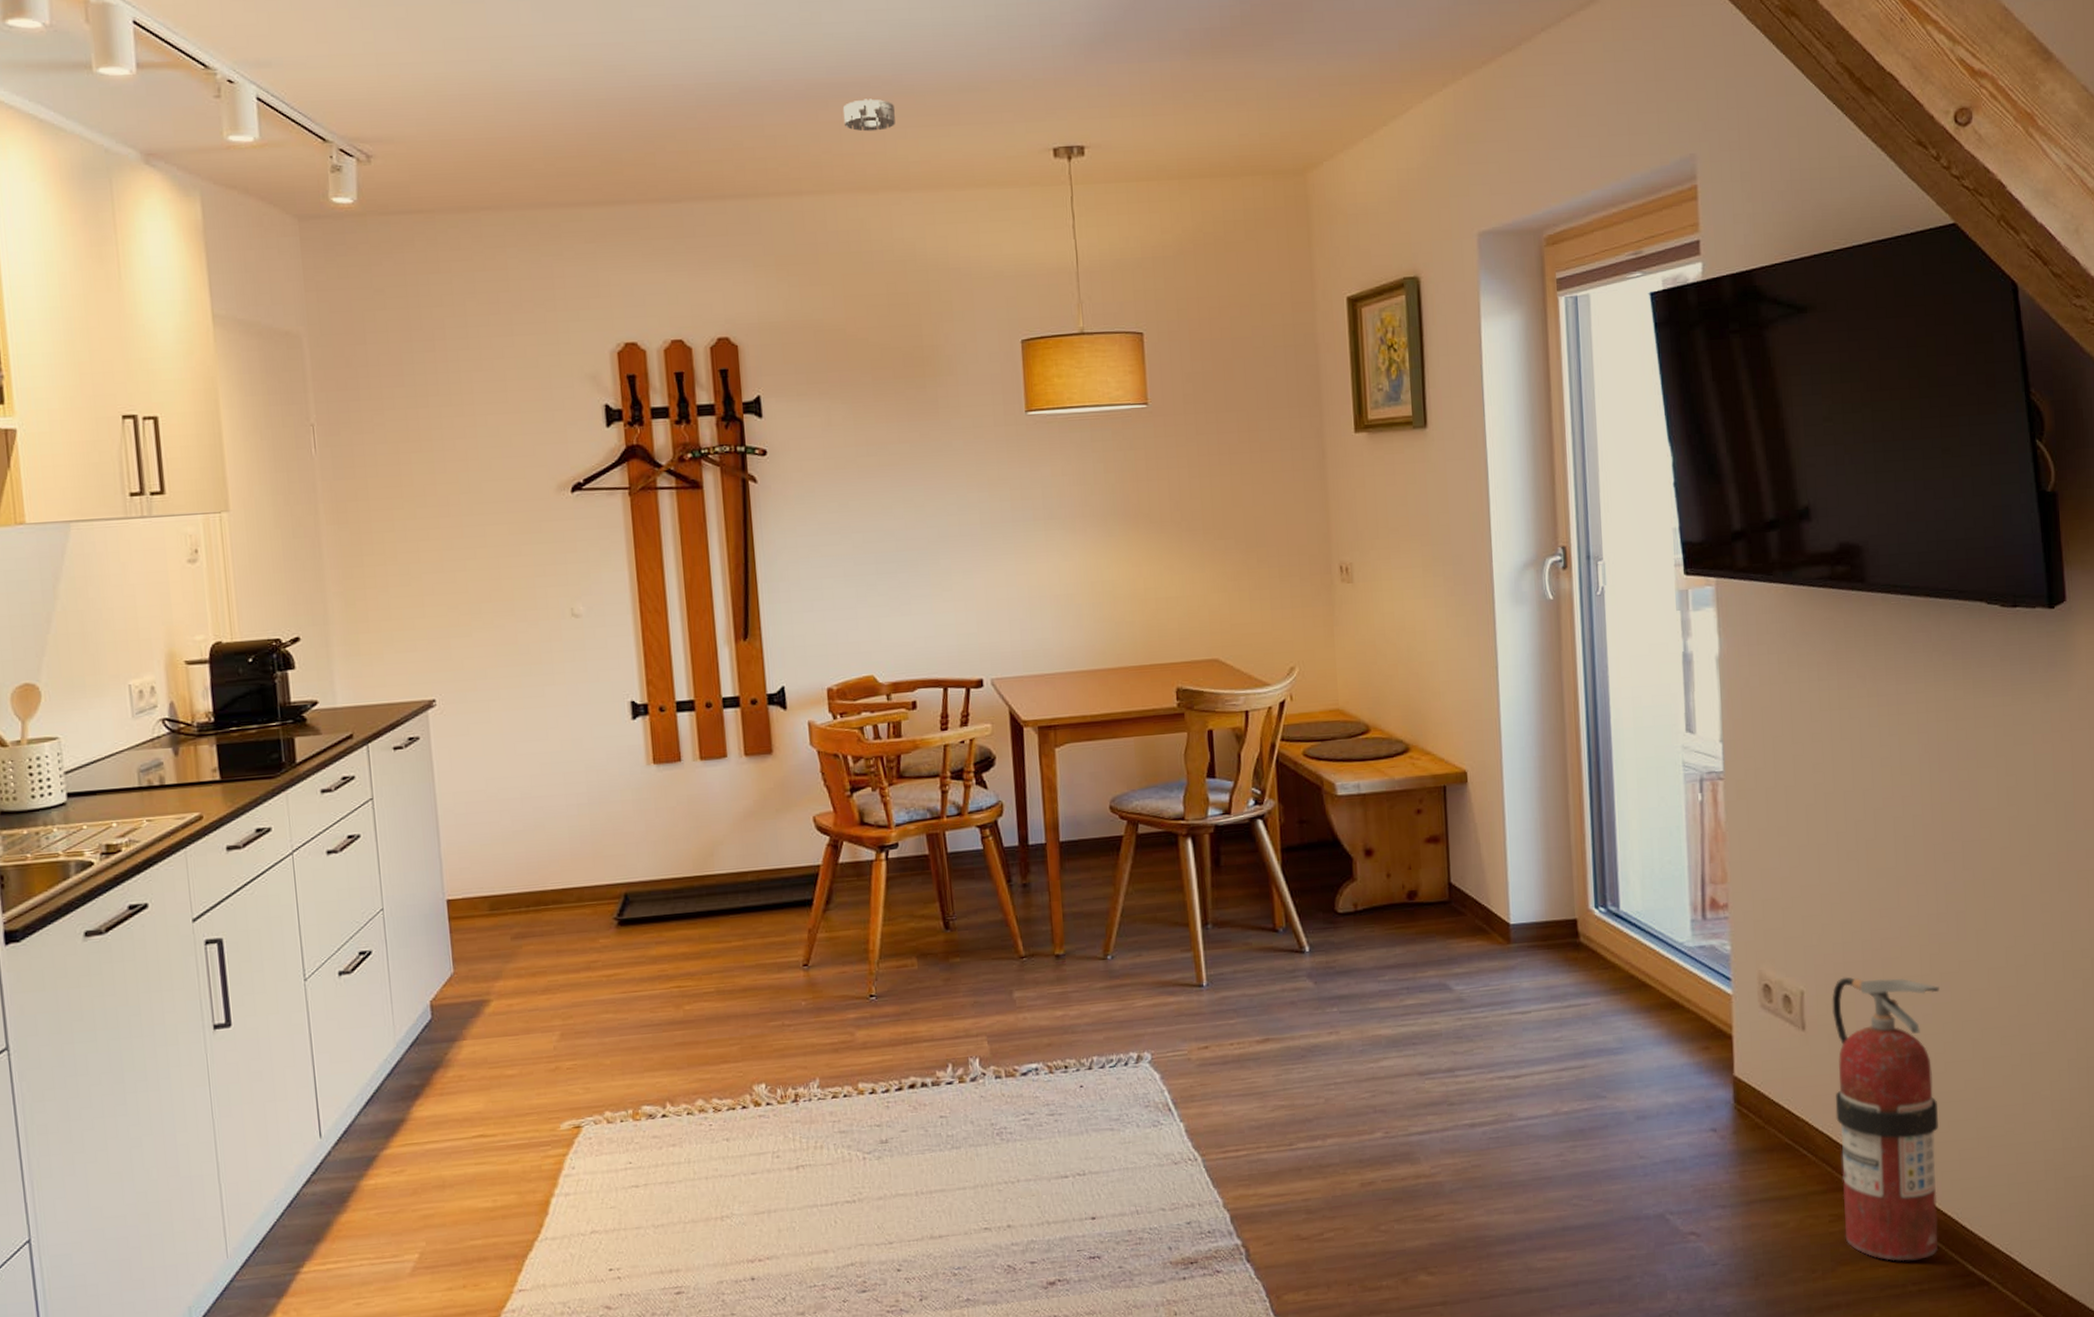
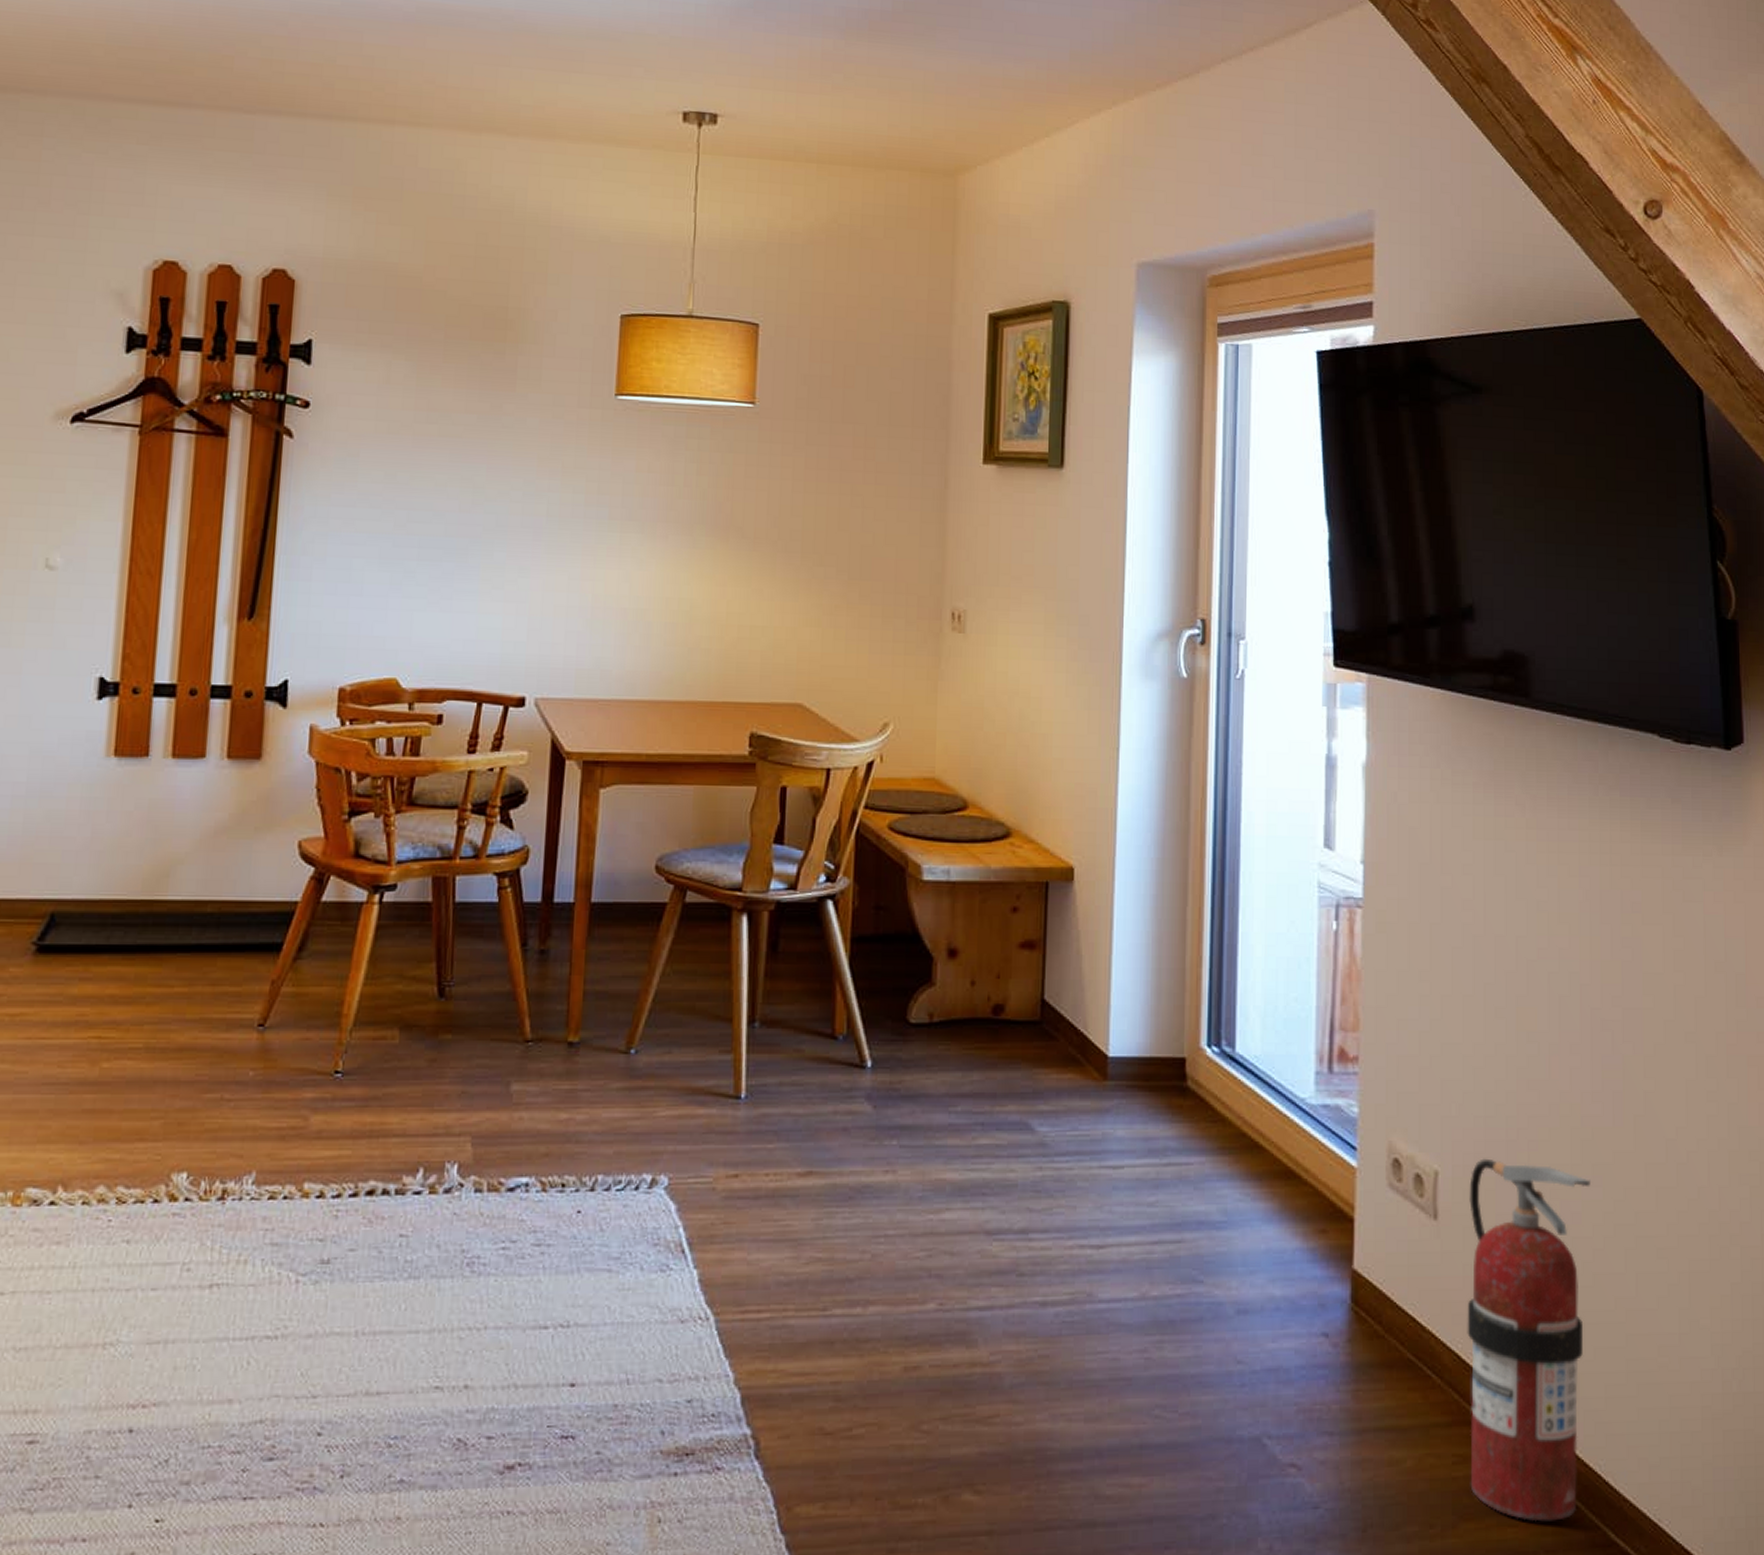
smoke detector: present [842,98,895,132] -> none [453,31,512,68]

